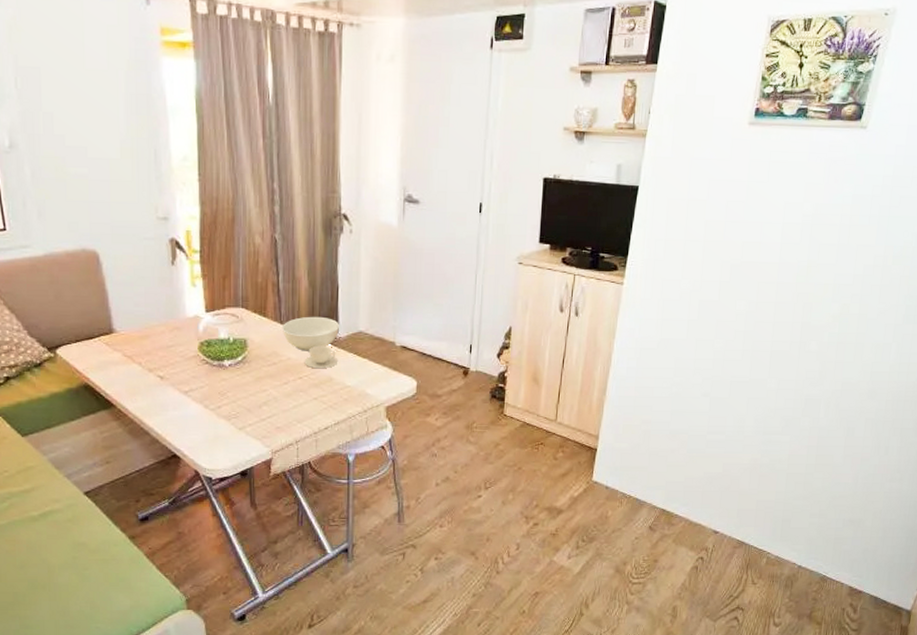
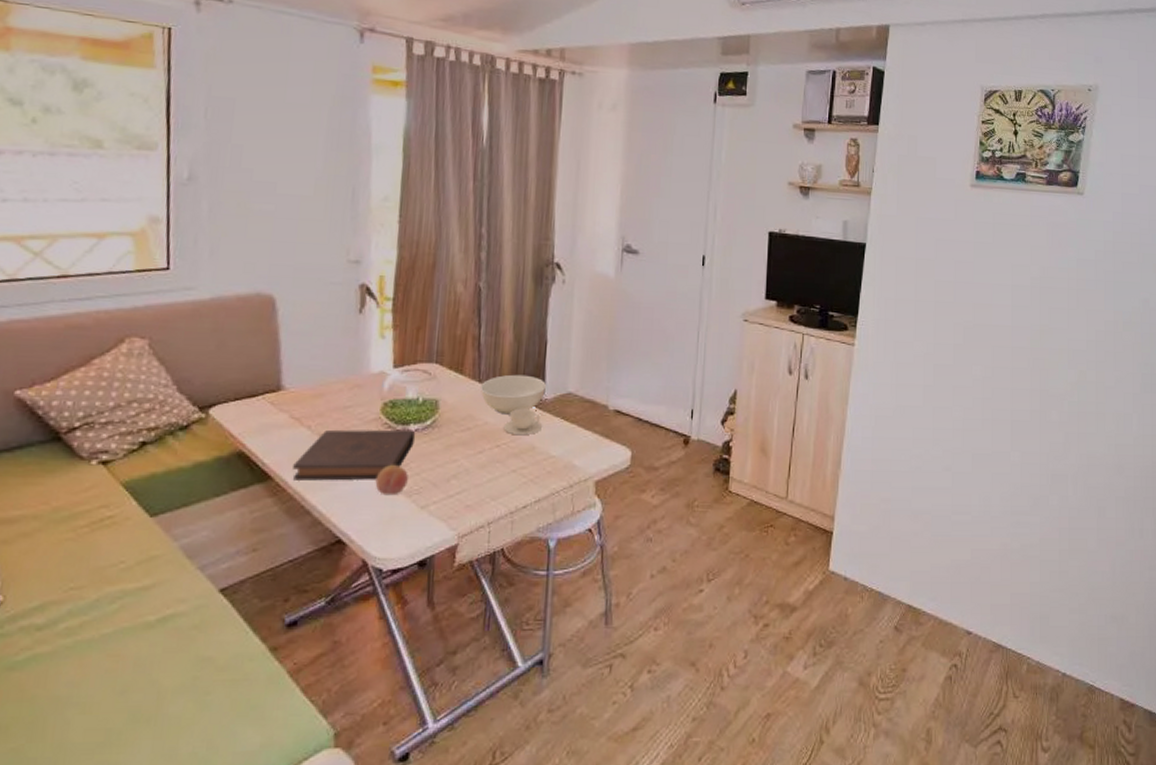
book: none [131,365,230,408] -> present [293,429,416,481]
fruit: none [199,395,226,419] -> present [375,465,408,496]

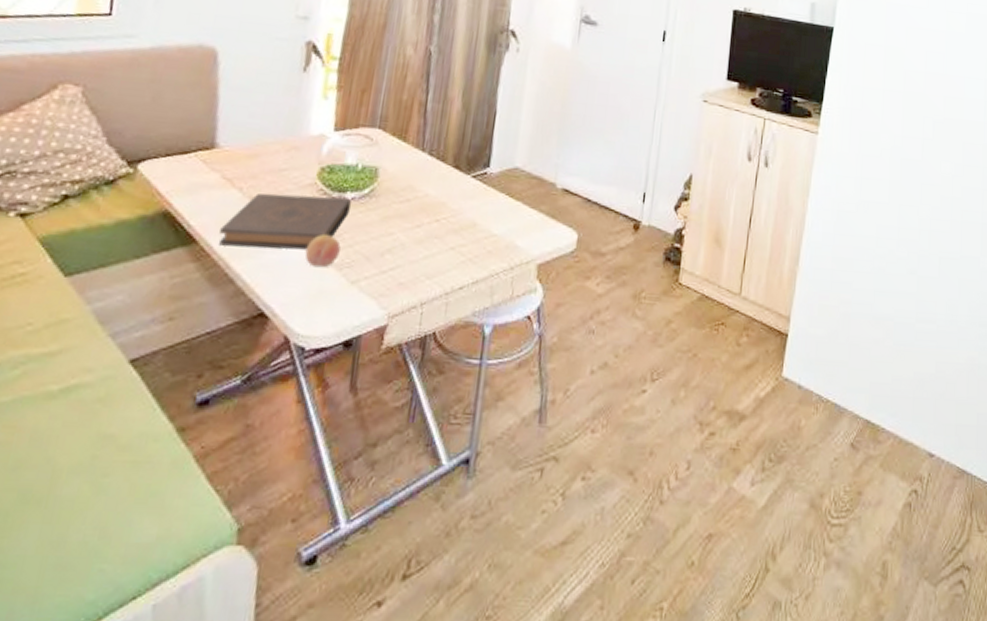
bowl: present [480,374,547,415] -> none [422,144,493,188]
teacup: present [503,408,542,434] -> none [444,181,485,210]

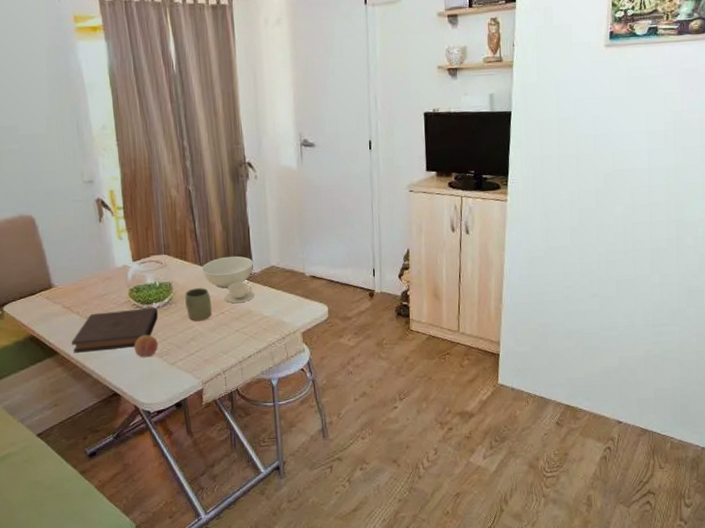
mug: none [390,180,427,227] -> present [185,288,212,321]
bowl: none [422,144,493,188] -> present [201,256,254,289]
teacup: none [444,181,485,210] -> present [224,281,254,303]

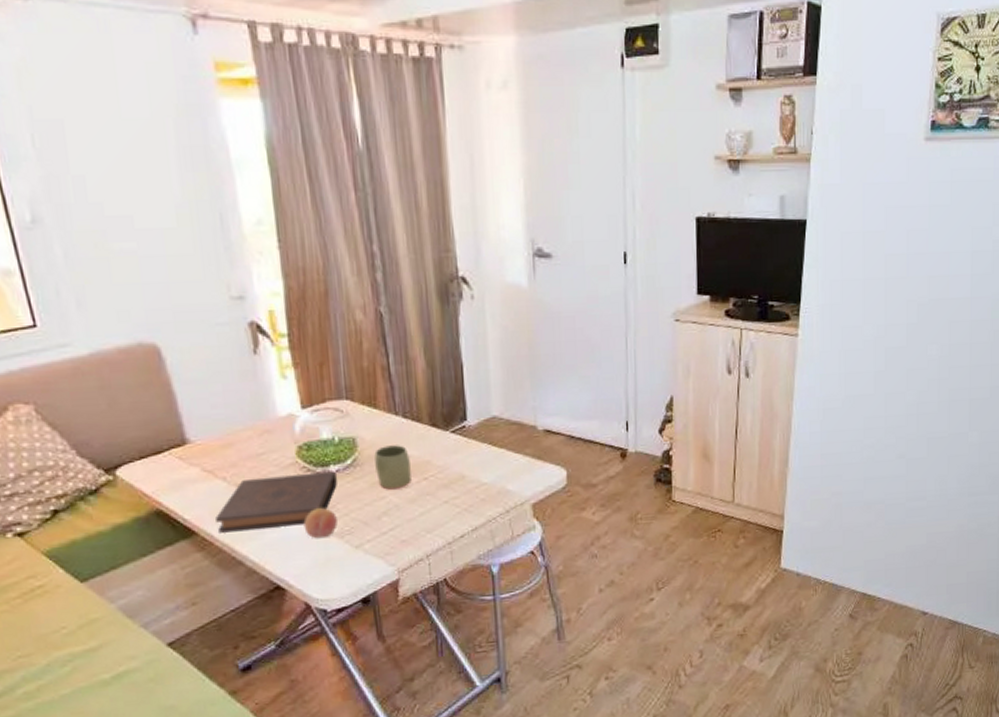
bowl: present [201,256,254,289] -> none [397,402,469,446]
teacup: present [224,281,254,303] -> none [428,437,469,465]

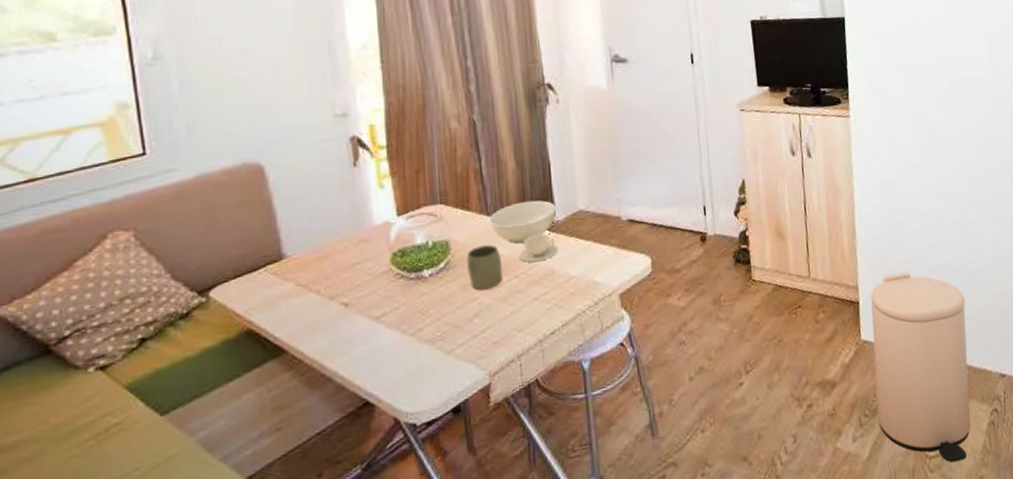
book: present [216,471,338,533] -> none [307,275,431,349]
fruit: present [303,508,338,539] -> none [395,314,429,348]
bowl: none [397,402,469,446] -> present [489,200,557,244]
teacup: none [428,437,469,465] -> present [519,233,558,262]
pedal bin: none [788,505,897,689] -> present [870,272,971,463]

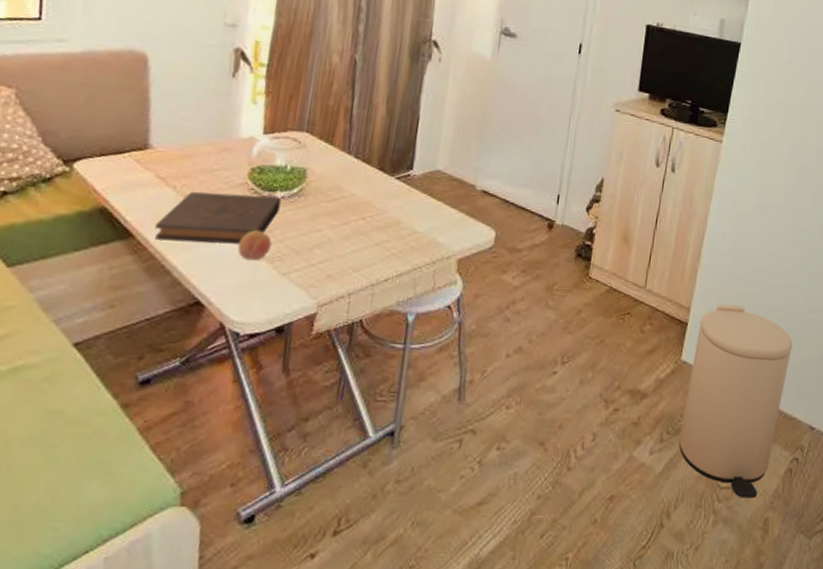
book: none [307,275,431,349] -> present [155,191,282,245]
fruit: none [395,314,429,348] -> present [237,230,272,261]
mug: present [467,244,503,290] -> none [318,181,353,224]
bowl: present [489,200,557,244] -> none [349,148,416,188]
teacup: present [519,233,558,262] -> none [370,182,408,209]

